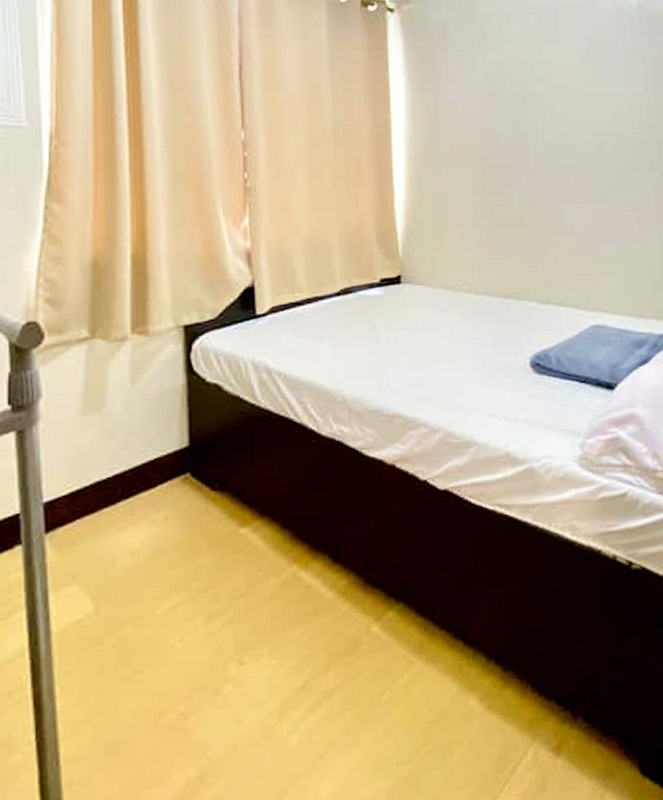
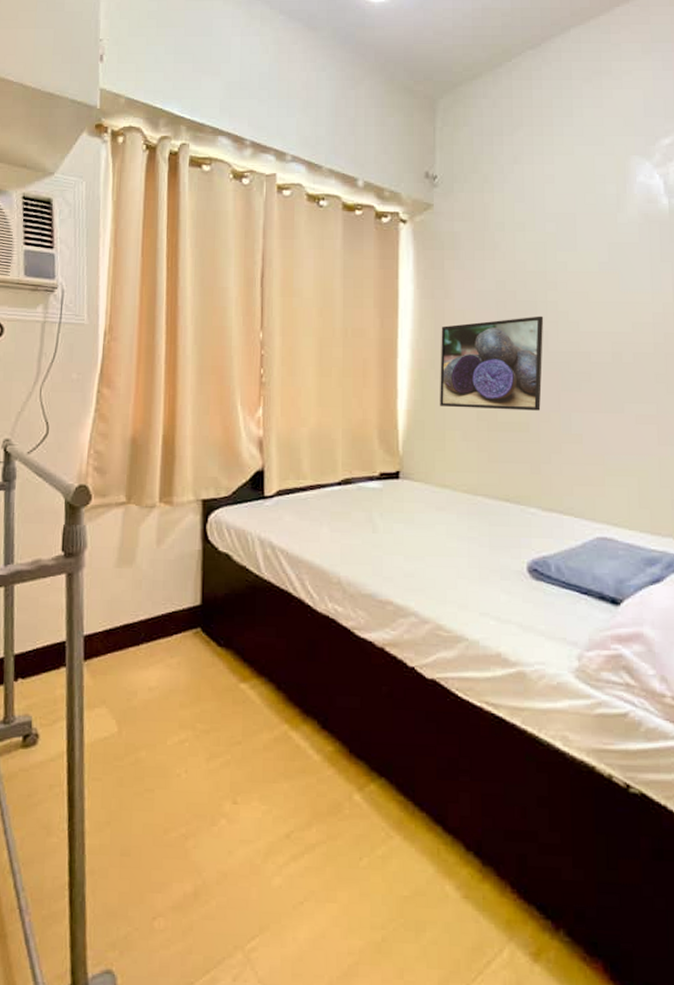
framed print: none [434,108,534,205] -> present [440,316,544,411]

